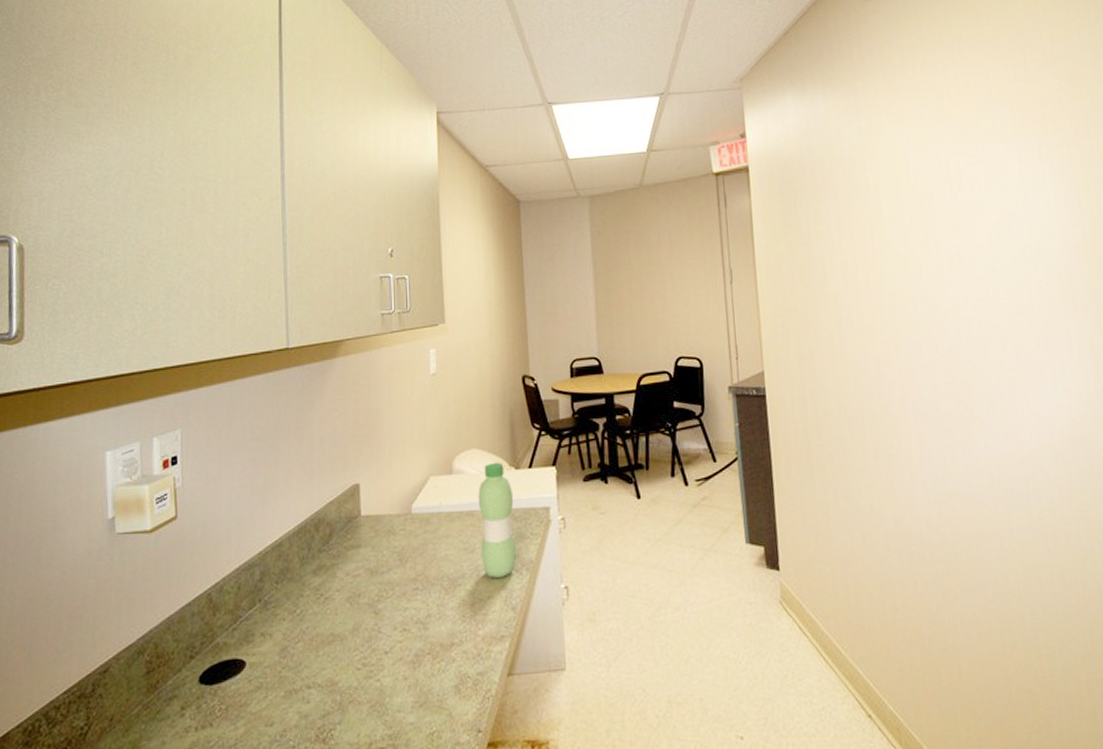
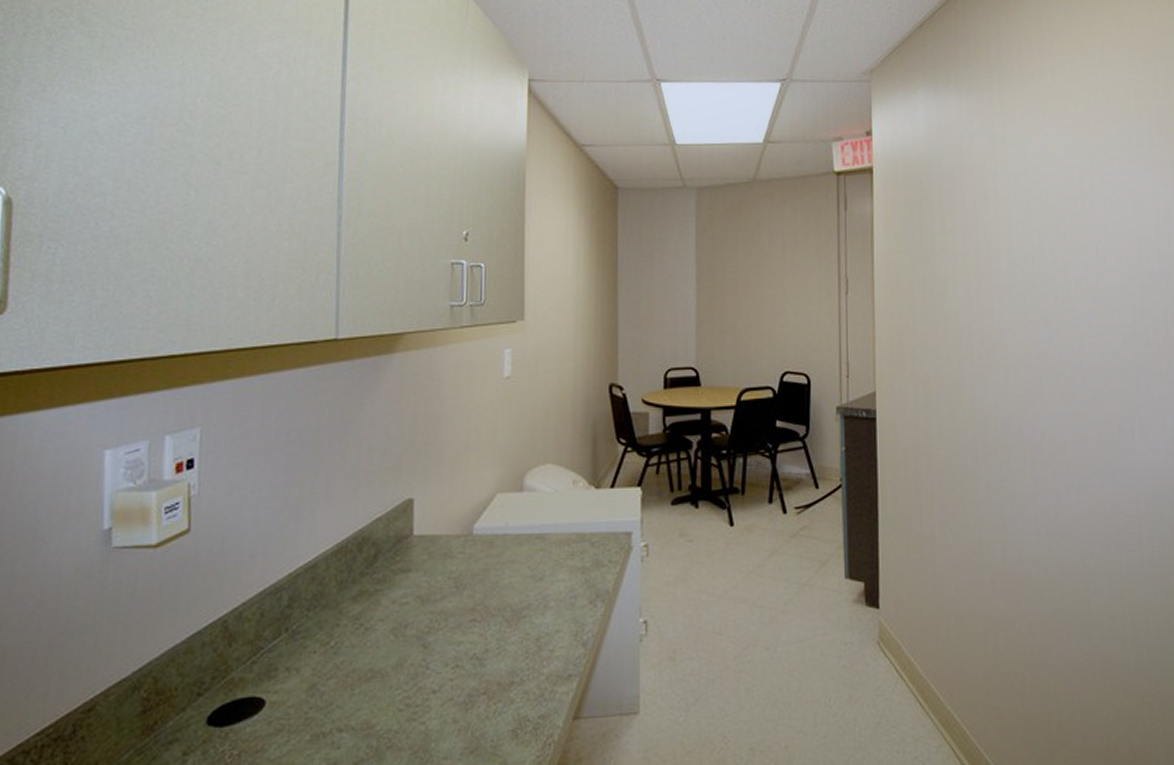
water bottle: present [478,463,516,579] -> none [550,481,592,611]

